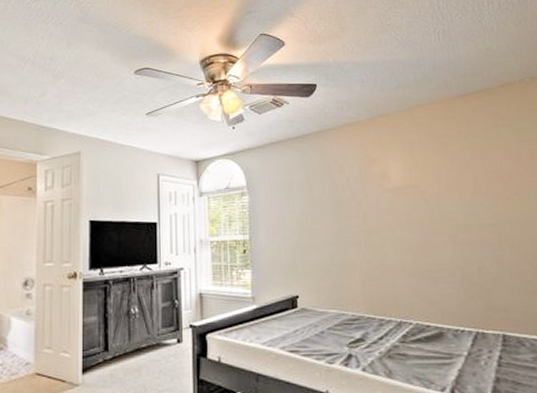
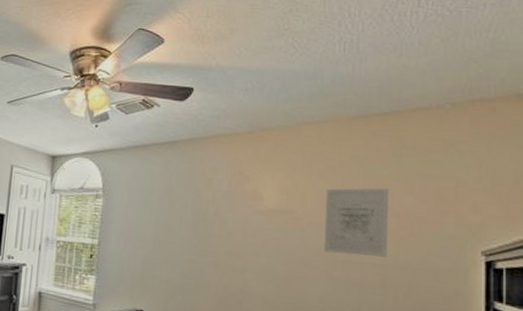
wall art: none [442,156,499,219] -> present [324,188,390,257]

